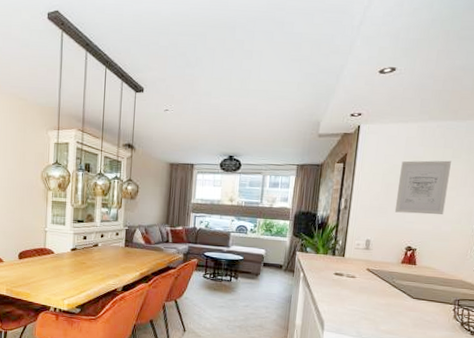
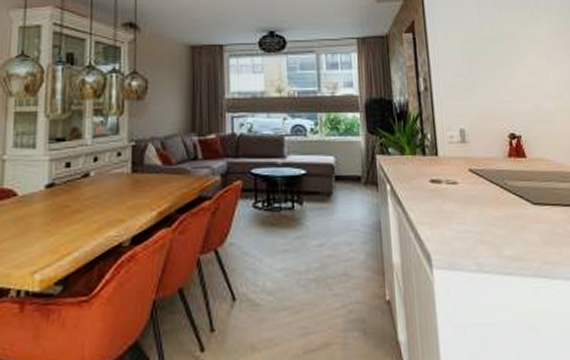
wall art: present [394,160,451,215] -> none [479,23,541,91]

